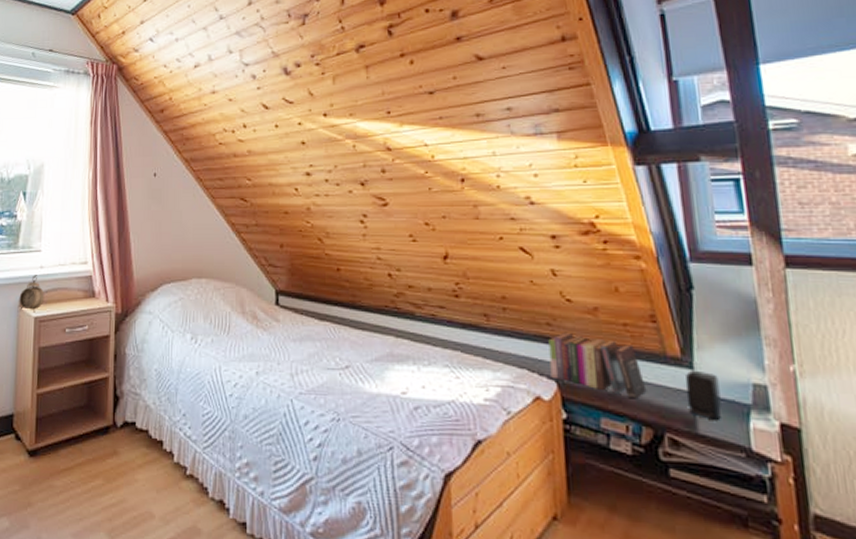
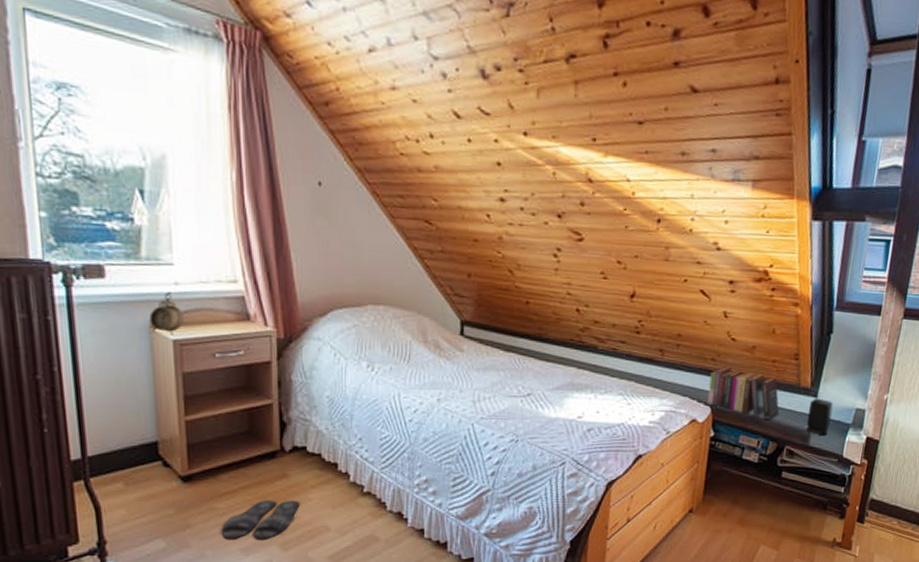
slippers: none [57,478,128,525] -> present [222,499,300,541]

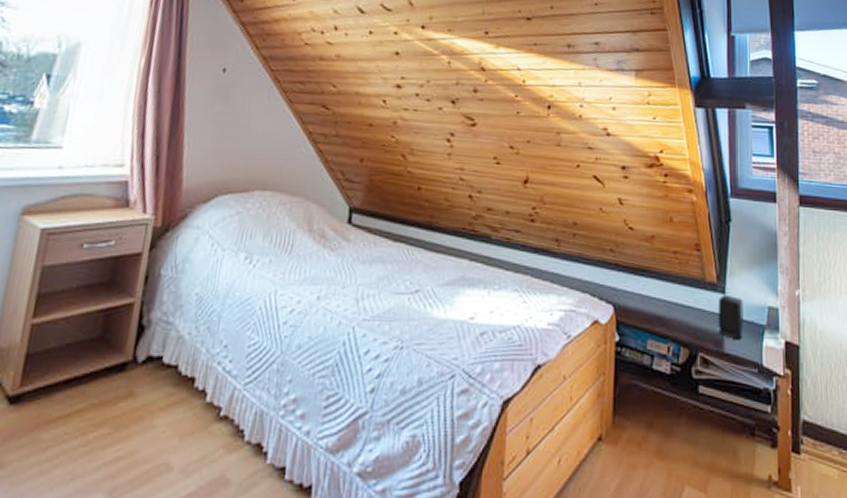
alarm clock: present [149,293,184,334] -> none [21,178,60,222]
slippers: present [222,499,300,541] -> none [39,427,143,486]
books: present [707,366,780,421] -> none [609,258,687,322]

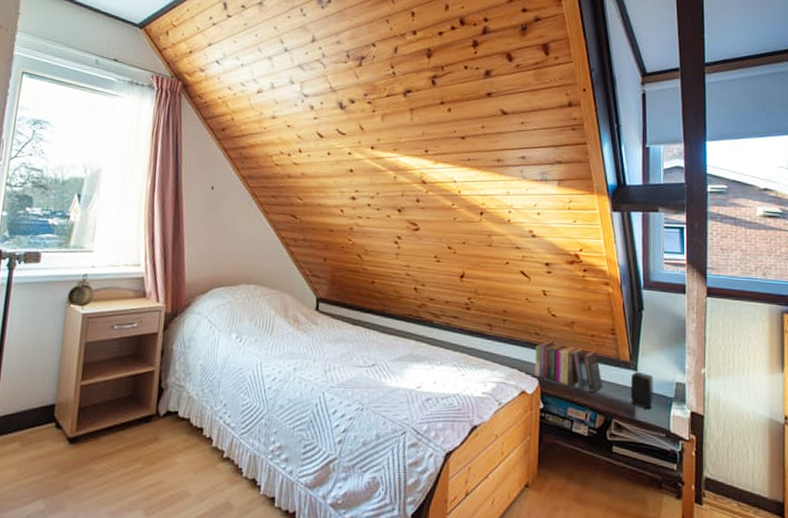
alarm clock: none [21,178,60,222] -> present [67,275,95,308]
books: none [609,258,687,322] -> present [534,340,603,393]

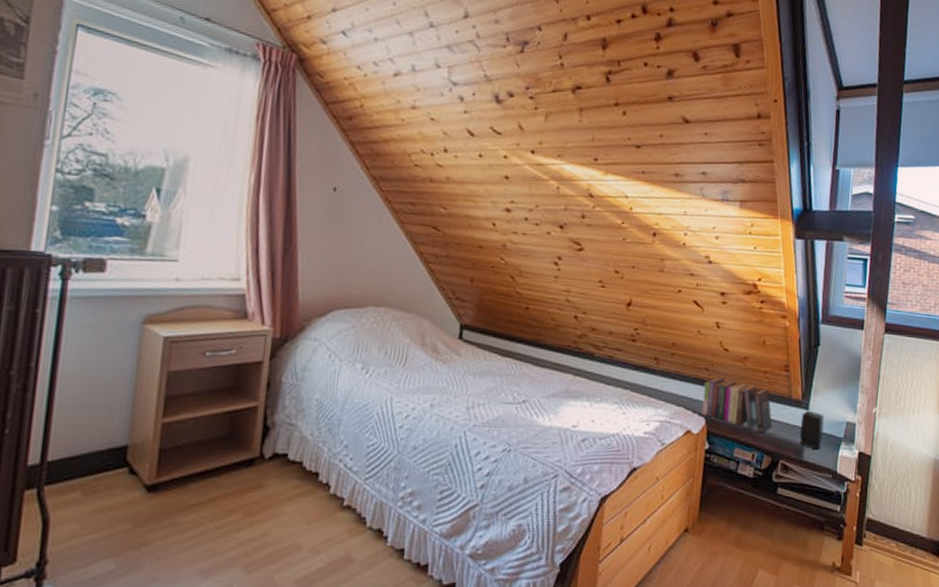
alarm clock: present [67,275,95,308] -> none [143,289,180,330]

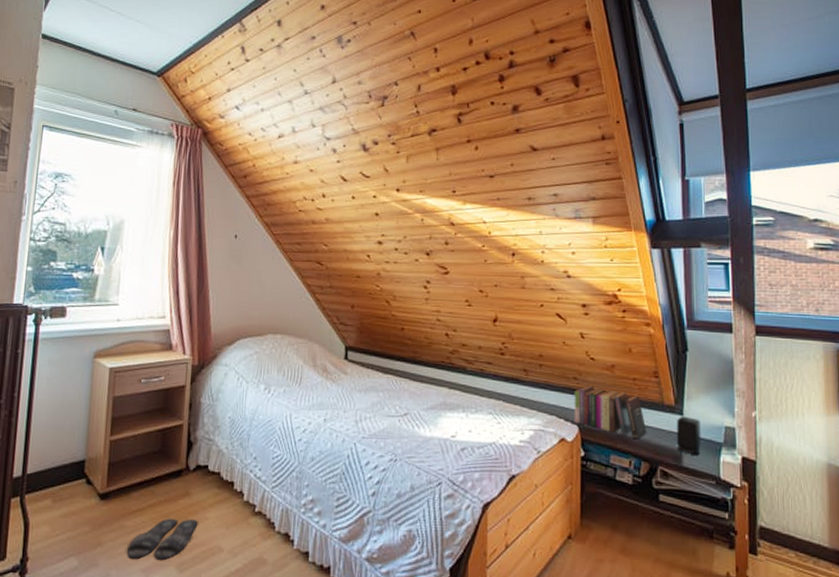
slippers: none [181,513,273,561] -> present [127,518,198,561]

